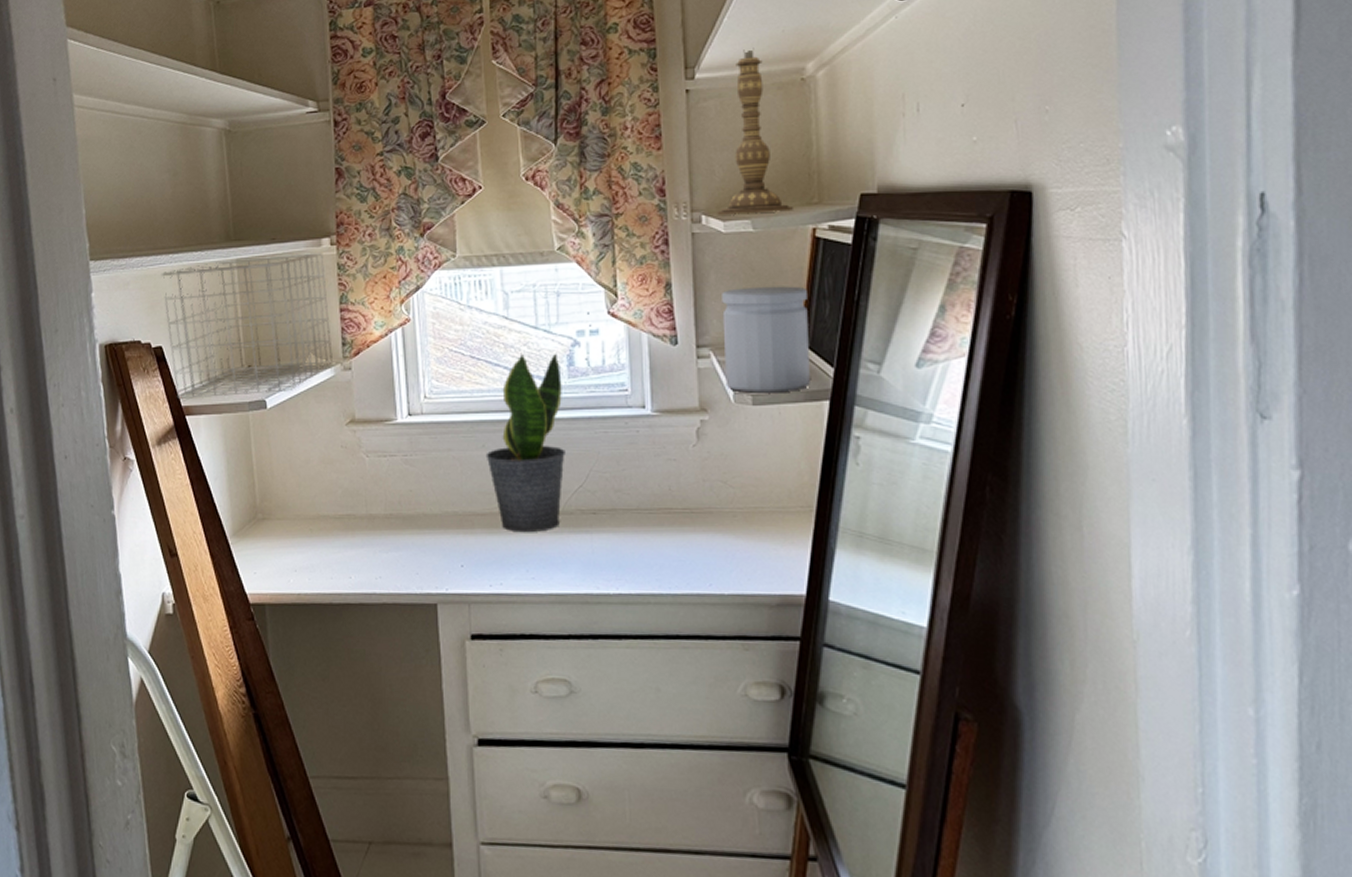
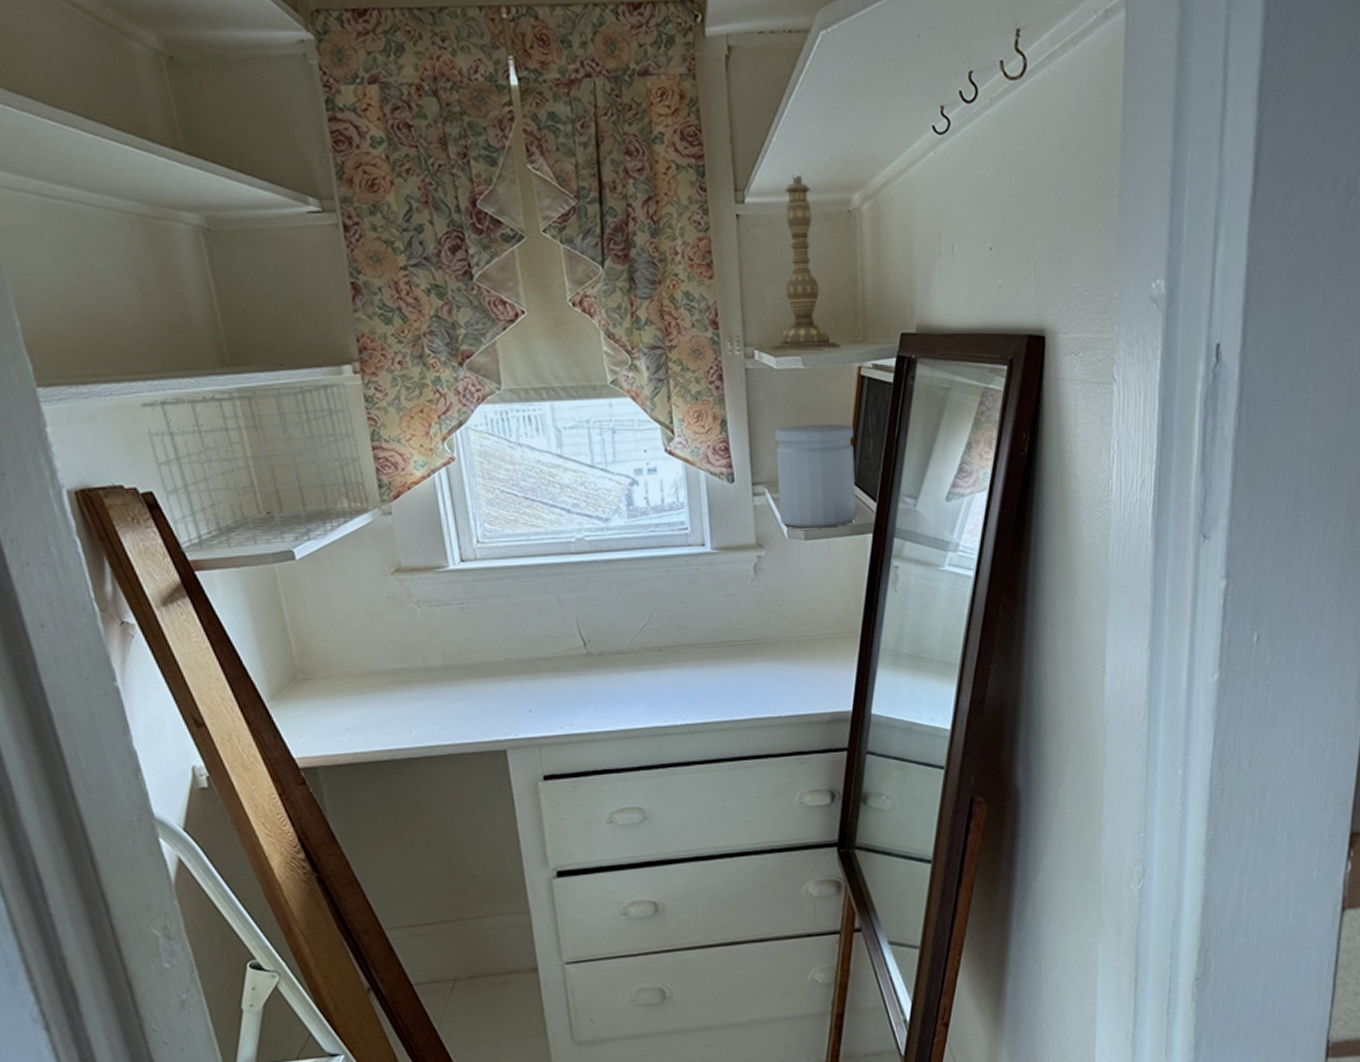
potted plant: present [485,353,565,533] -> none [547,492,629,674]

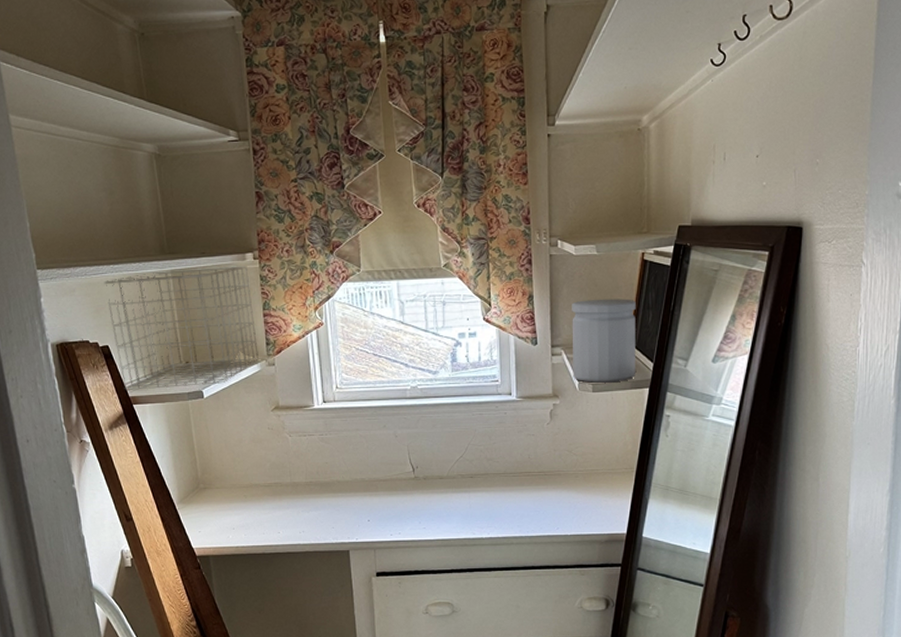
candlestick: present [769,173,840,351] -> none [570,101,628,240]

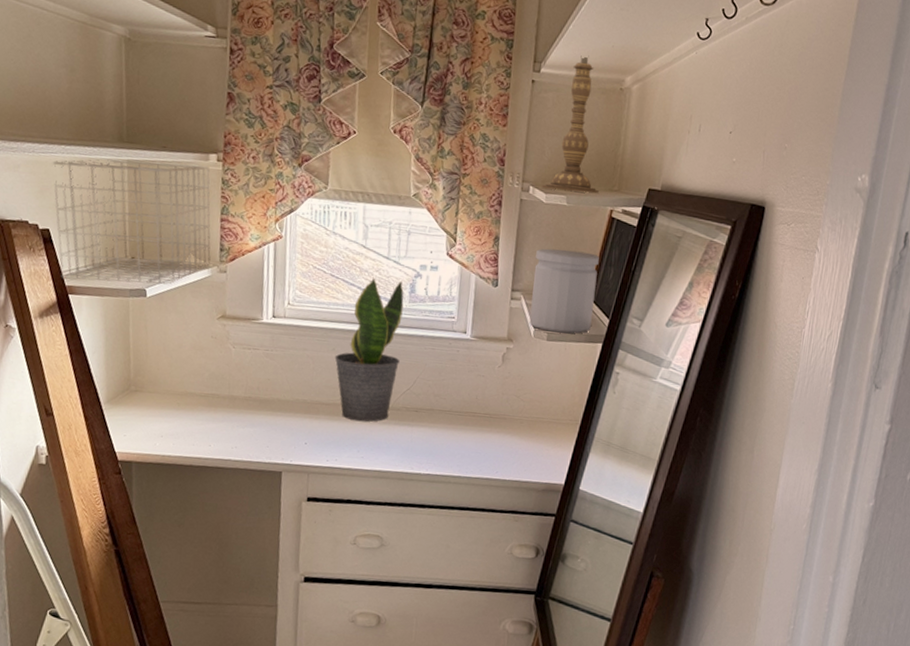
potted plant: none [386,351,449,494] -> present [334,277,404,422]
candlestick: none [570,101,628,240] -> present [542,55,599,194]

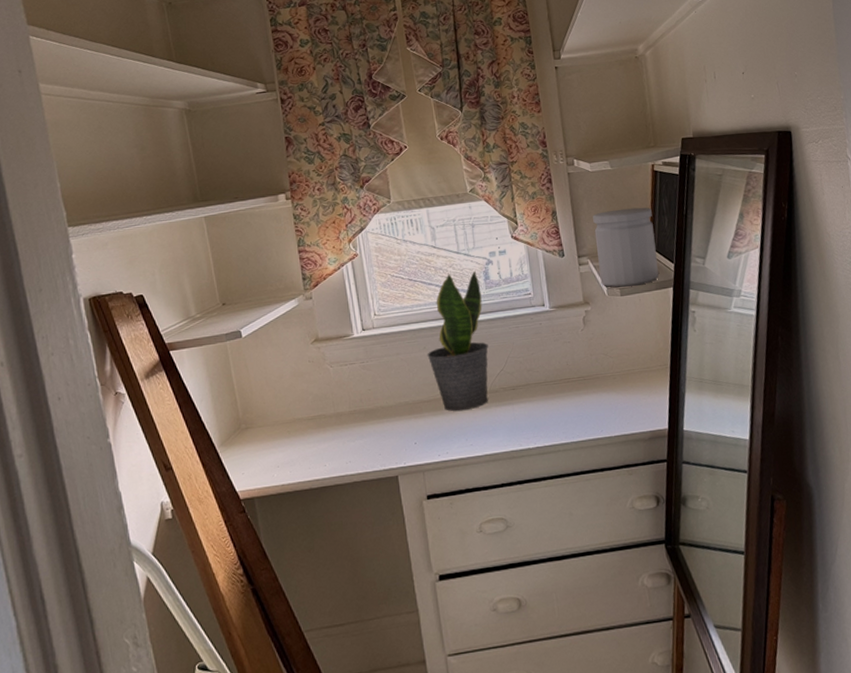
basket: present [52,159,211,285] -> none [137,206,296,337]
candlestick: present [542,55,599,194] -> none [584,35,637,159]

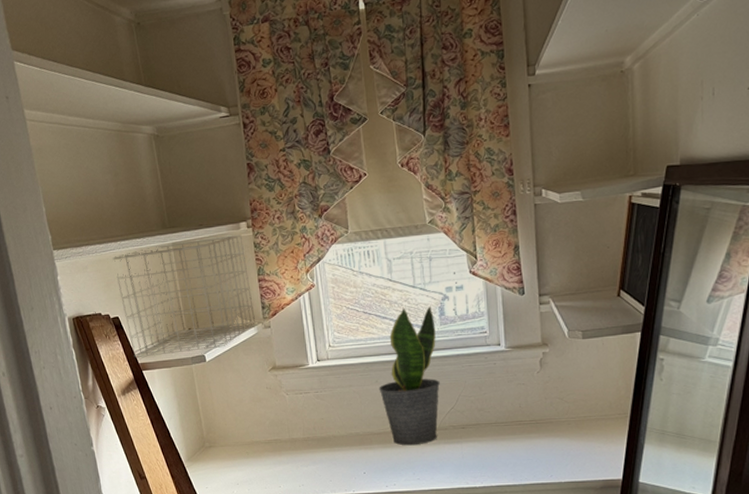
basket: none [137,206,296,337] -> present [112,234,255,357]
jar: present [593,207,659,287] -> none [558,243,626,329]

